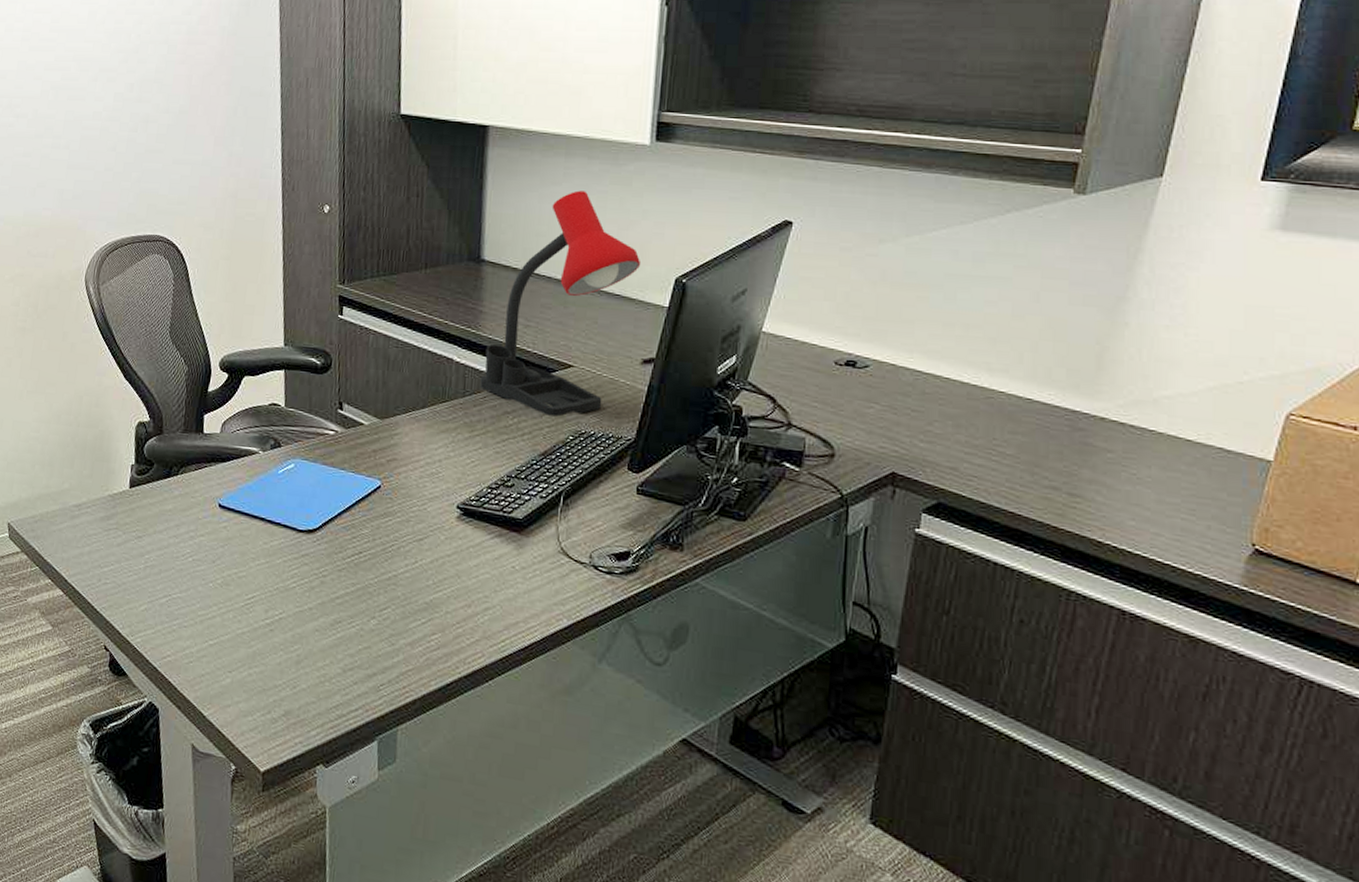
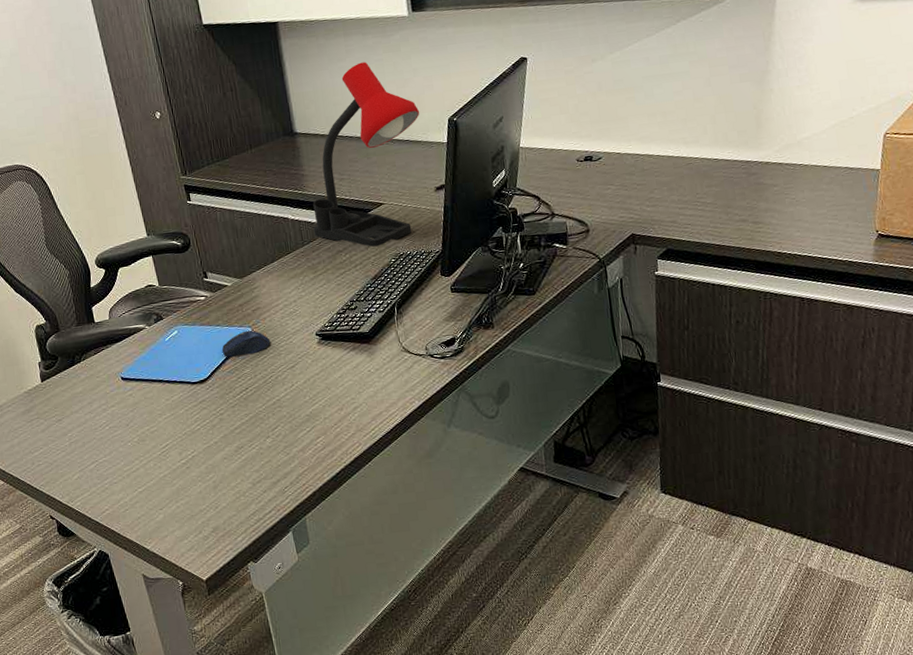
computer mouse: none [340,482,401,514] -> present [221,330,271,357]

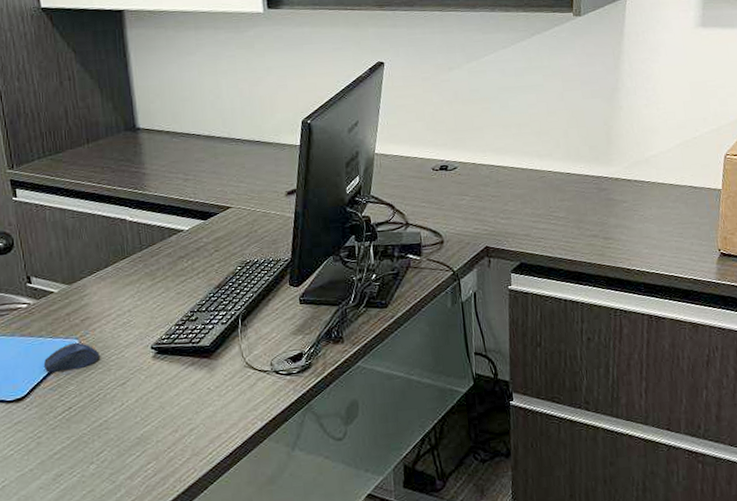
desk lamp: present [313,62,420,247] -> none [153,57,273,253]

